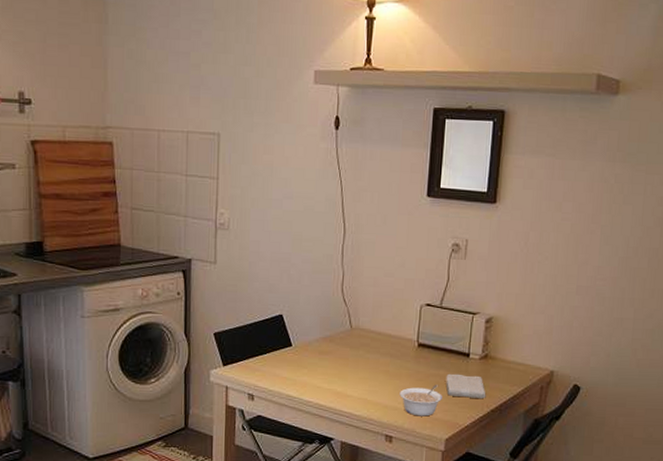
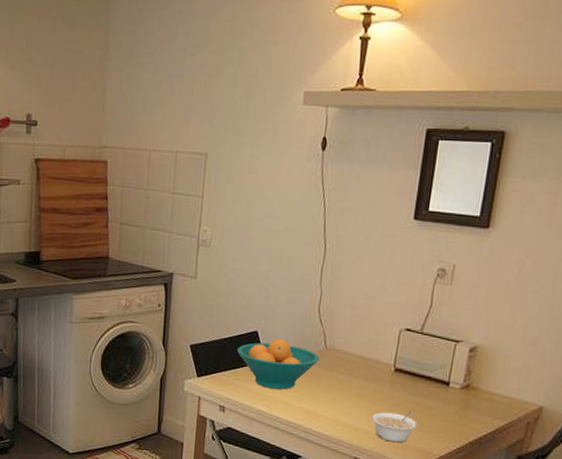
fruit bowl: none [262,321,346,373] -> present [236,338,320,390]
washcloth: present [445,373,486,399] -> none [421,401,465,430]

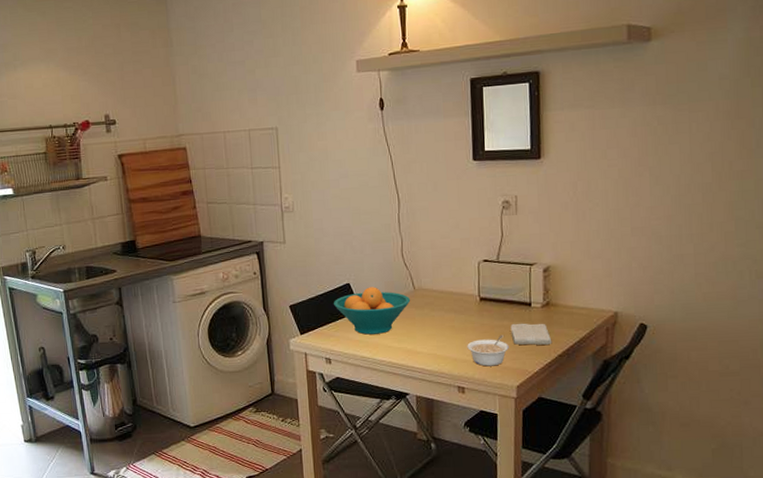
washcloth: none [421,401,465,430] -> present [510,323,552,346]

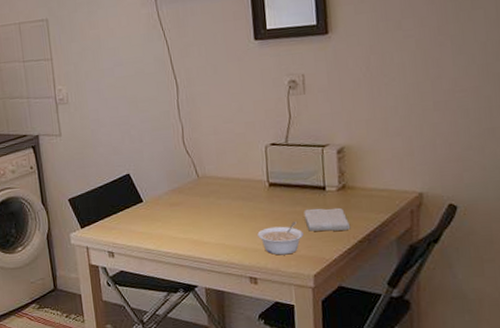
fruit bowl: present [333,287,411,335] -> none [113,176,195,226]

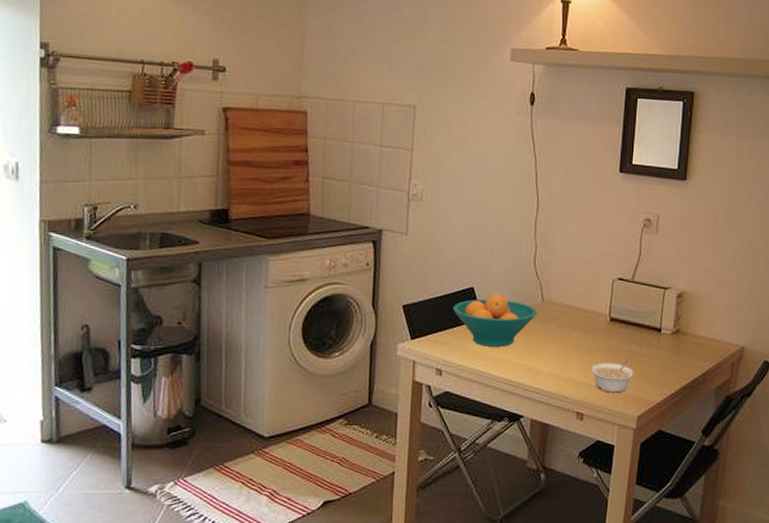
fruit bowl: none [113,176,195,226] -> present [452,294,538,347]
washcloth: present [304,207,351,231] -> none [637,349,678,376]

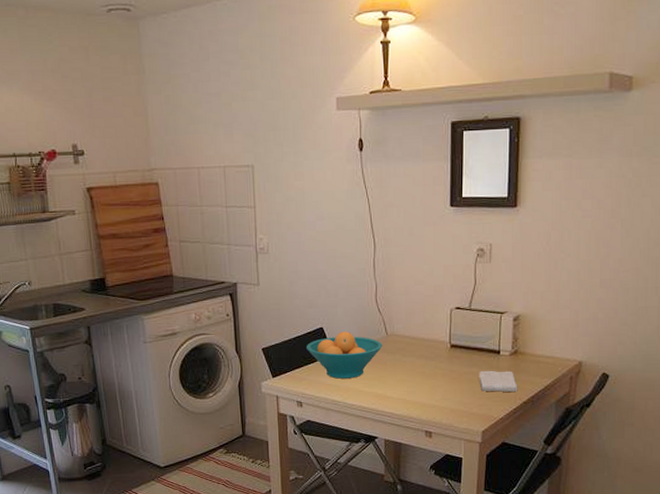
legume: present [591,360,634,393] -> none [436,381,476,412]
washcloth: none [637,349,678,376] -> present [479,370,518,393]

